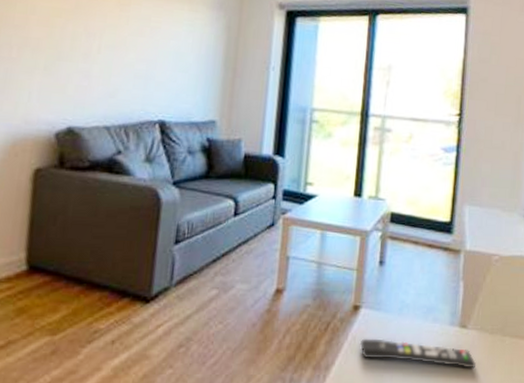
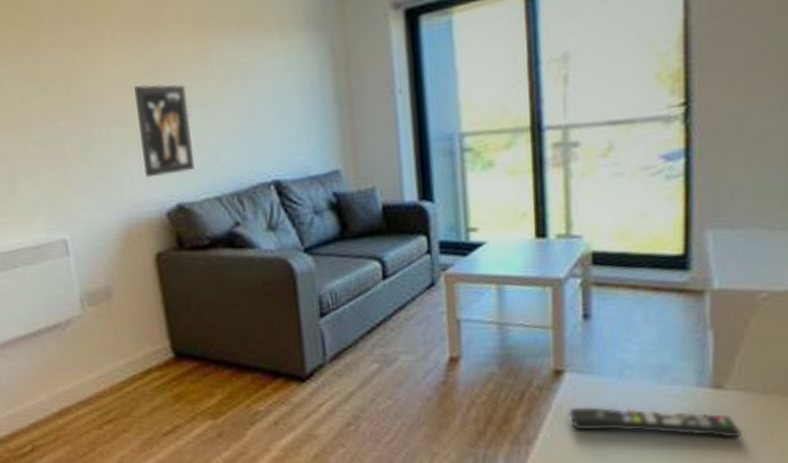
wall art: none [43,20,101,101] -> present [134,83,194,178]

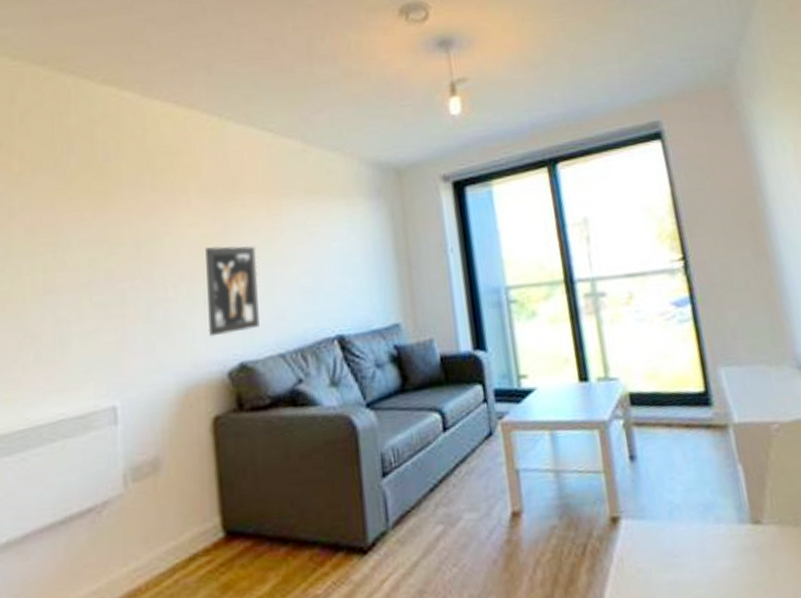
remote control: present [568,406,743,438] -> none [629,550,786,583]

